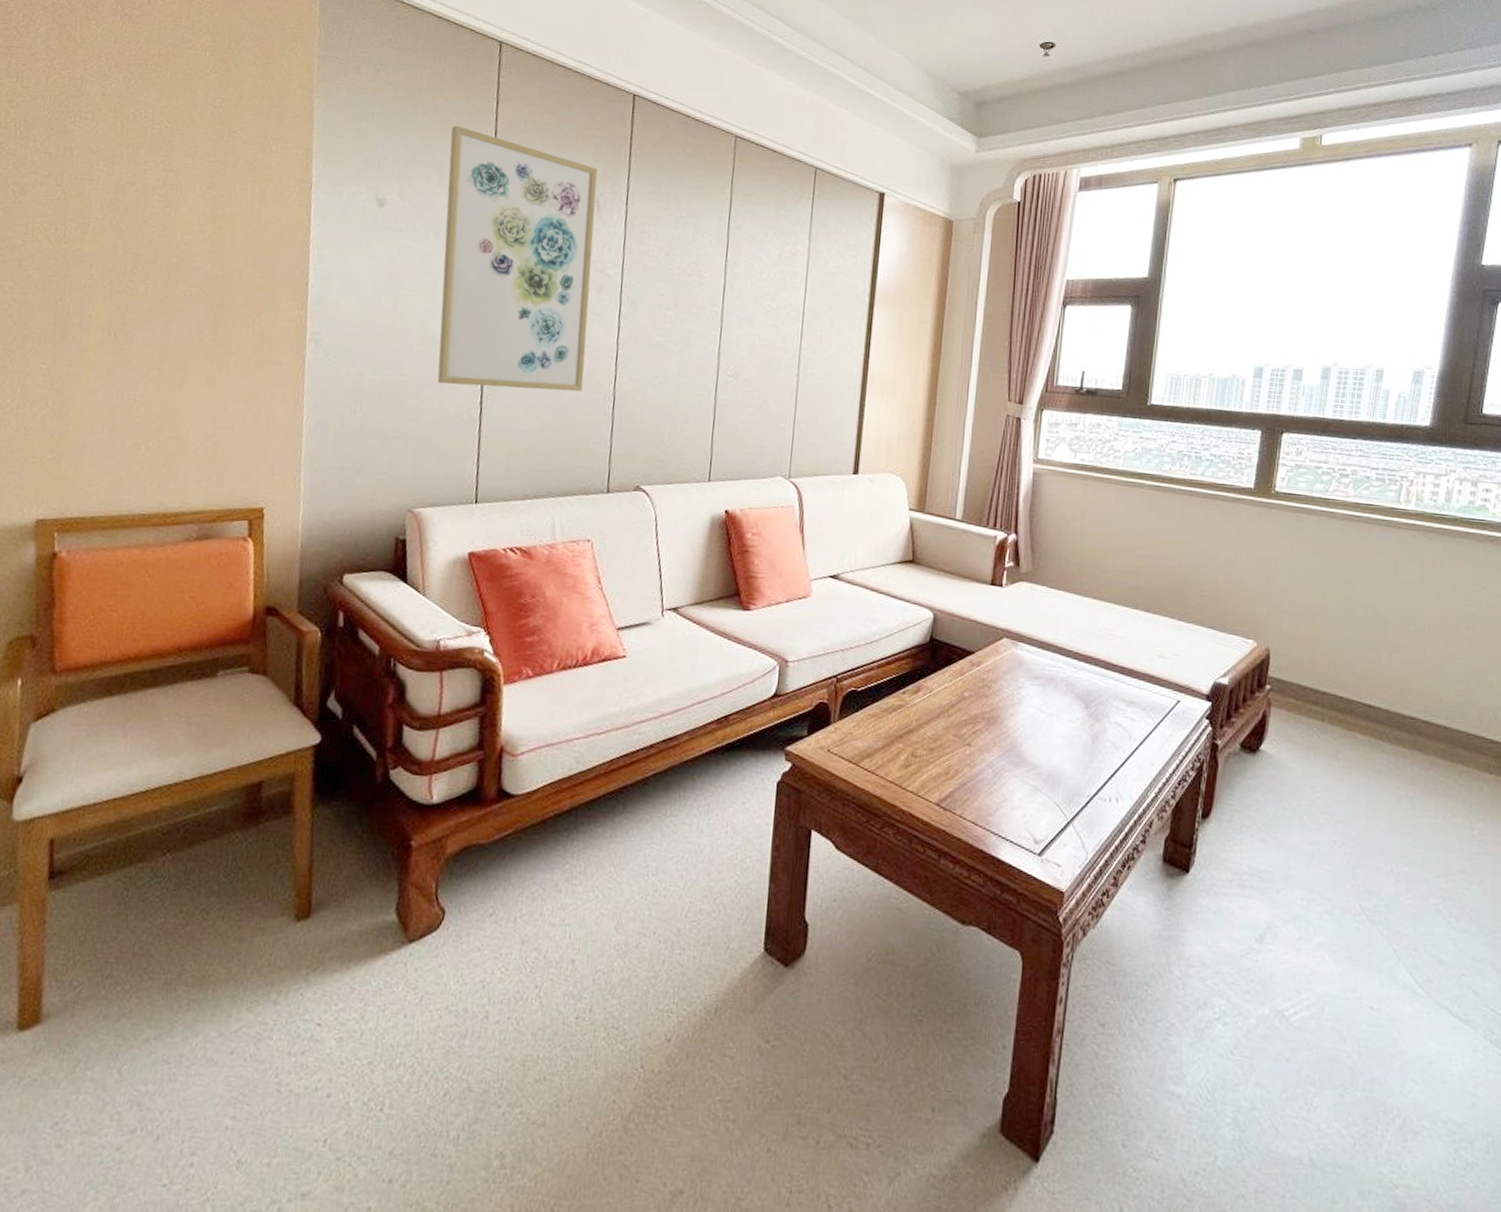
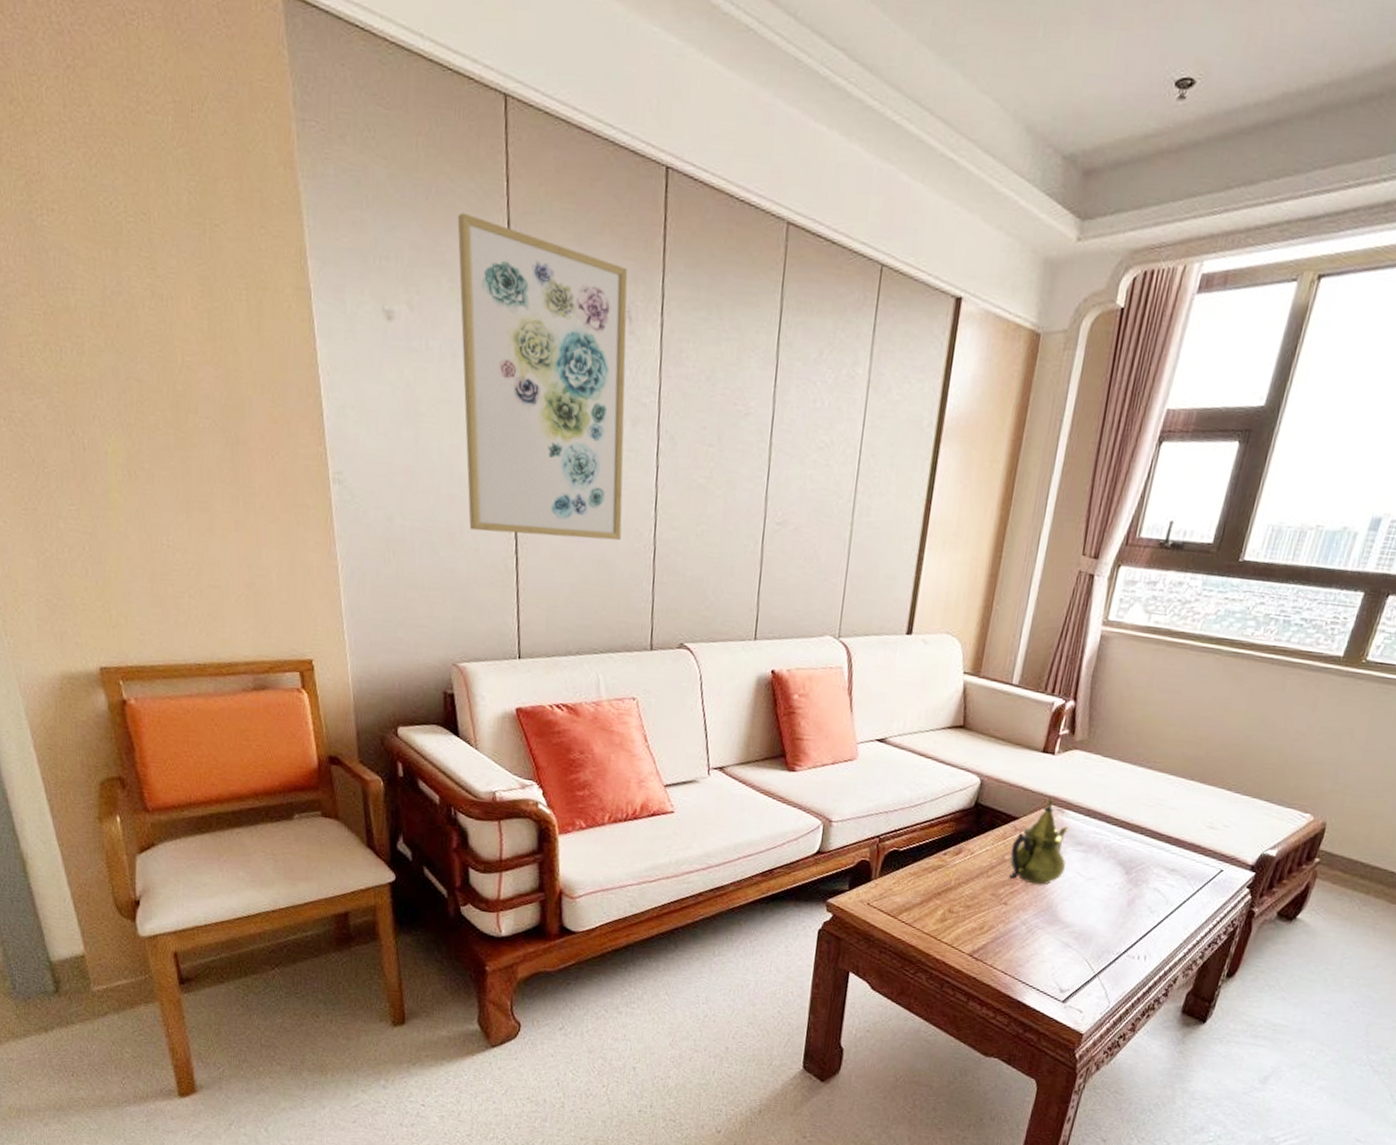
teapot: none [969,630,1026,723] -> present [1009,798,1069,885]

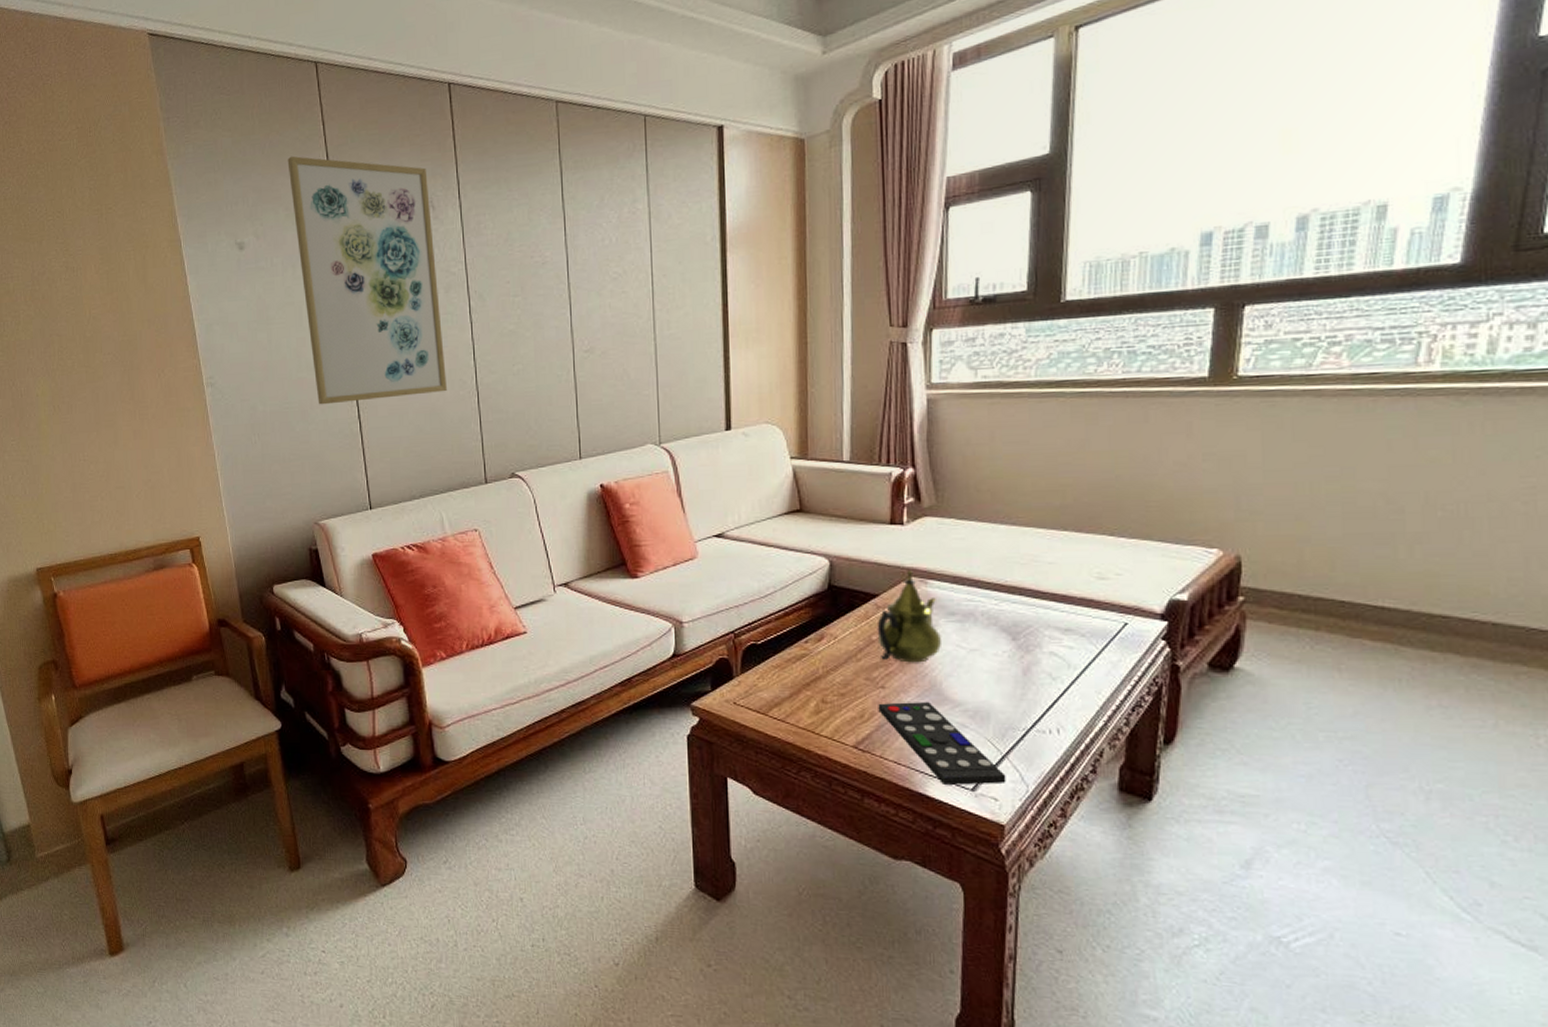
remote control: none [997,918,1094,999] -> present [878,702,1006,785]

